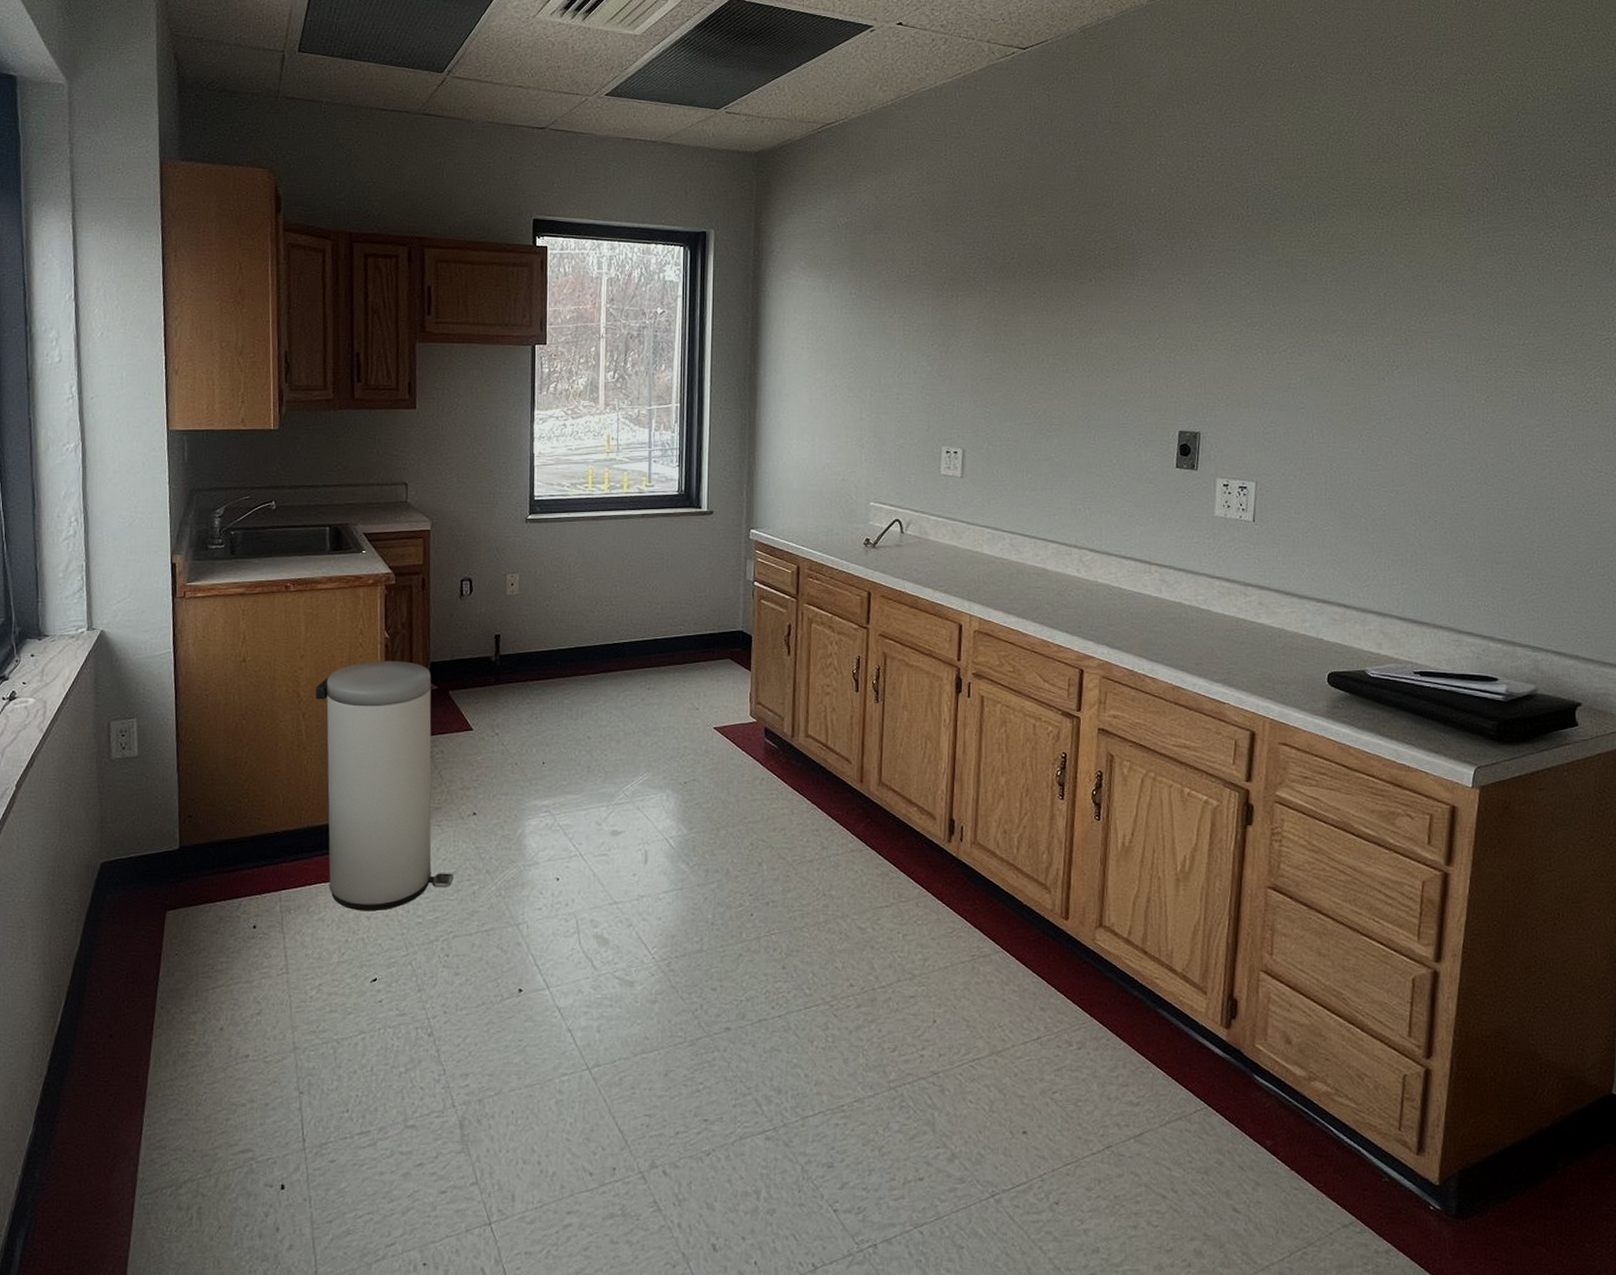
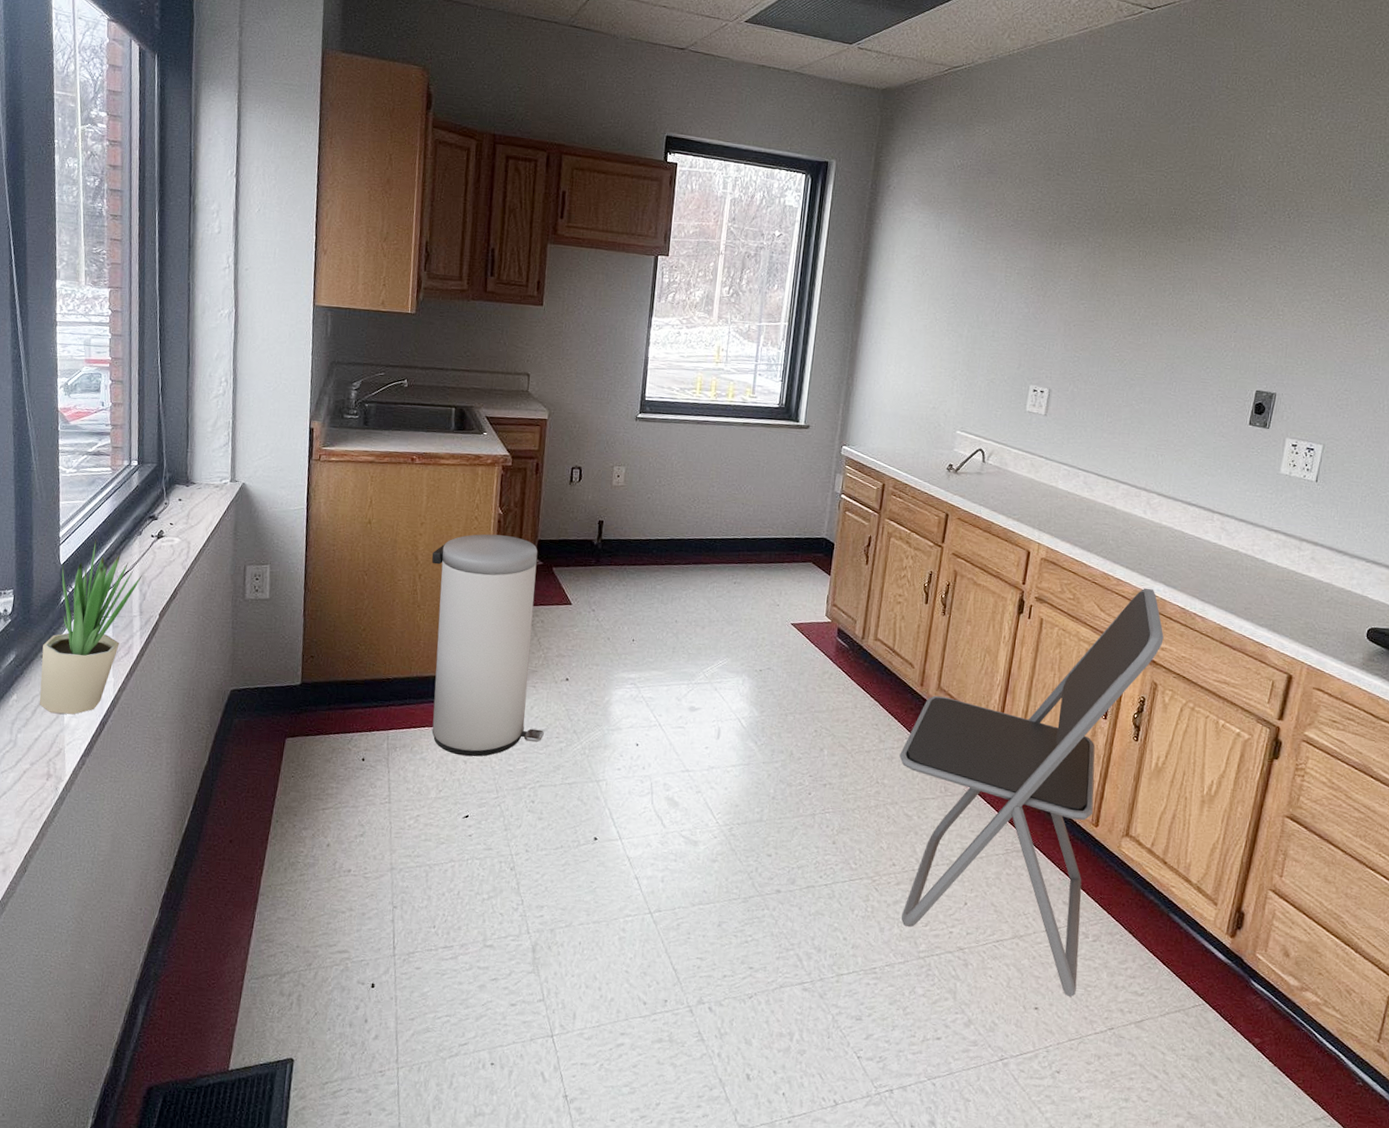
folding chair: none [845,652,1114,1116] -> present [899,588,1164,998]

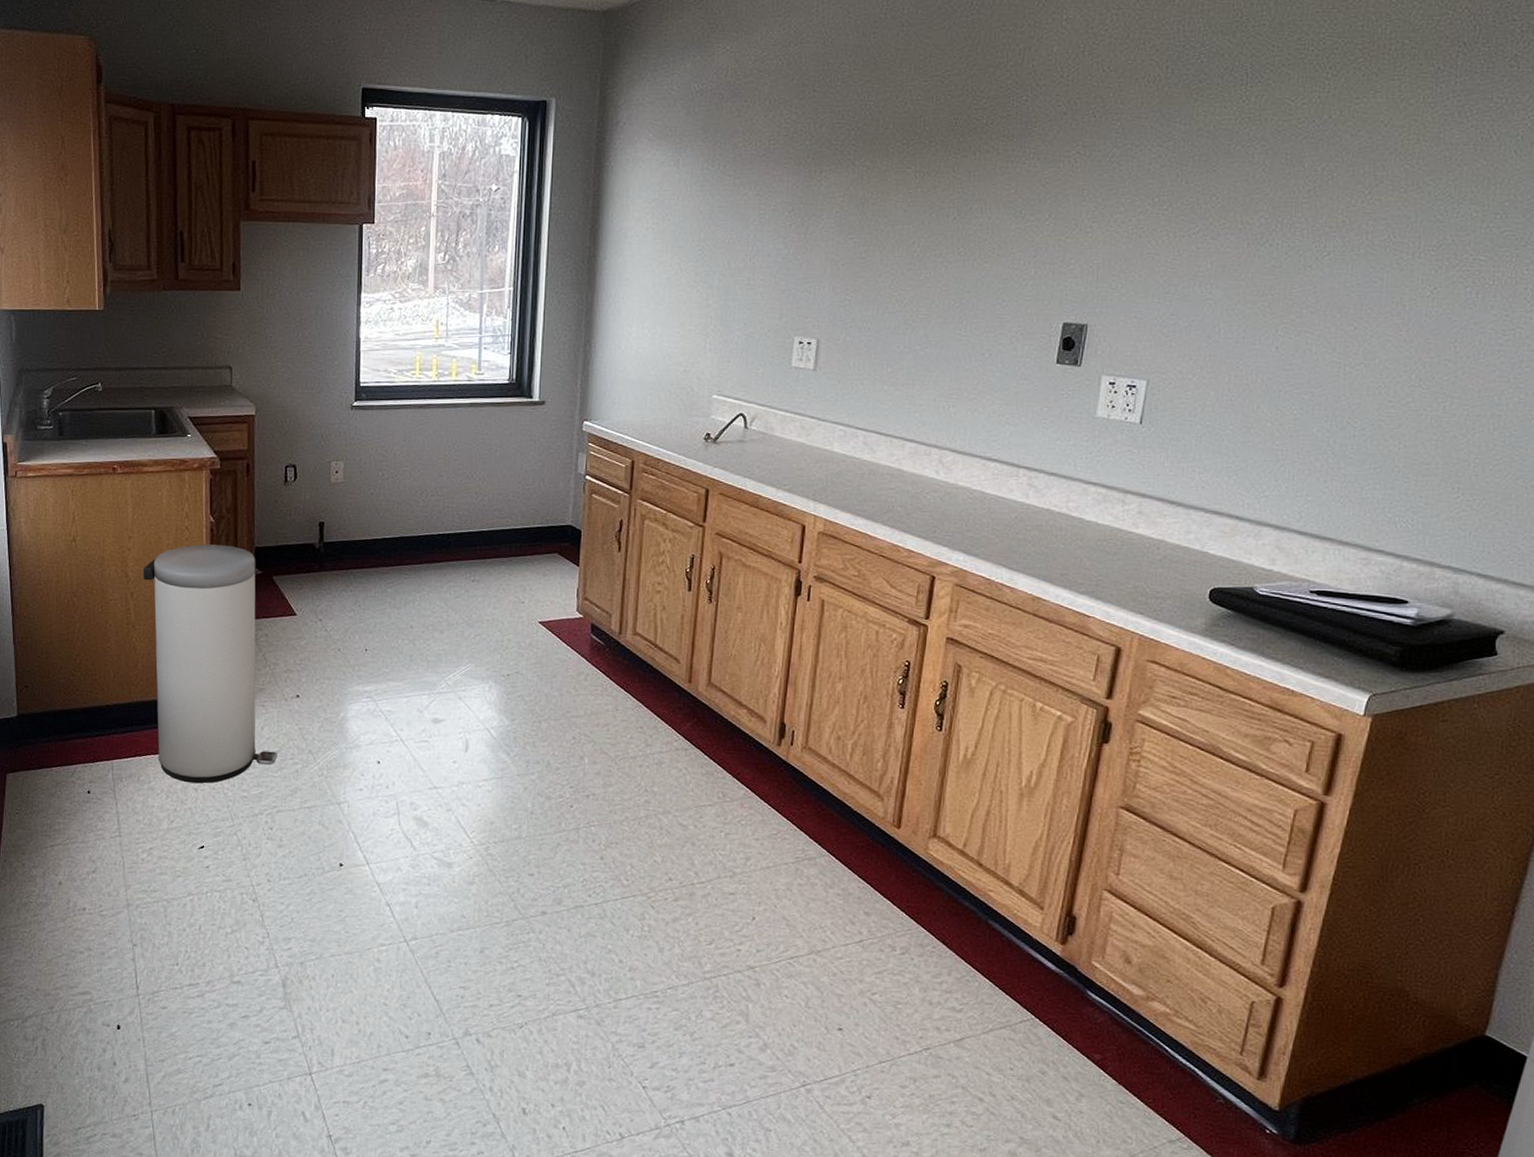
folding chair: present [899,588,1164,998] -> none [669,558,967,1016]

